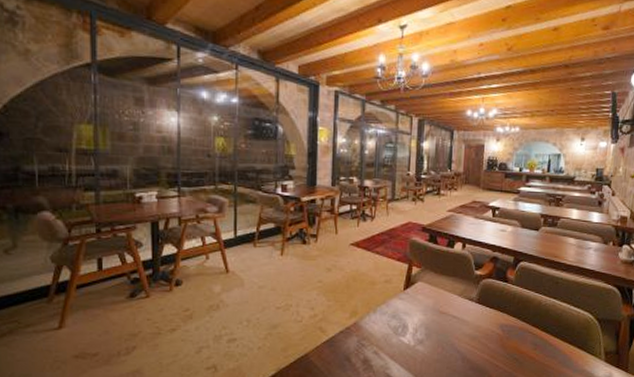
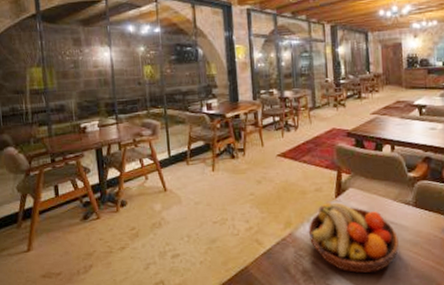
fruit bowl: none [373,294,459,364] -> present [308,202,399,274]

